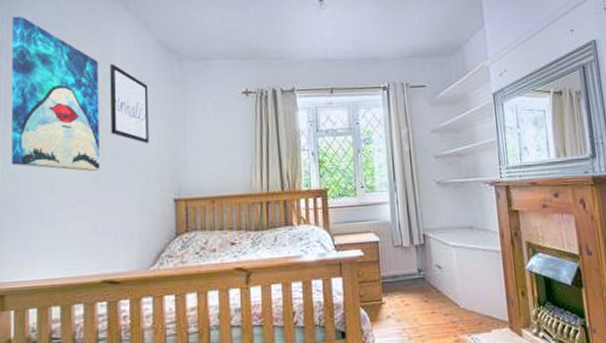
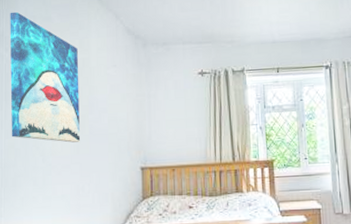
wall art: present [109,64,149,144] -> none [87,50,120,119]

